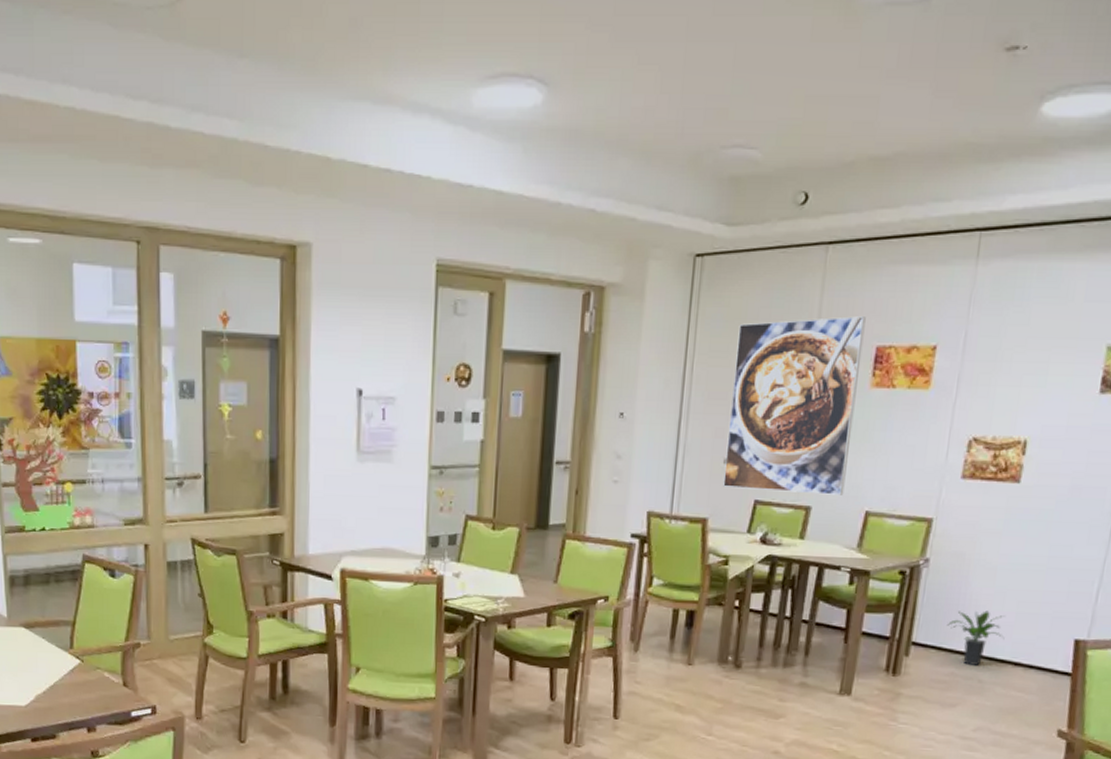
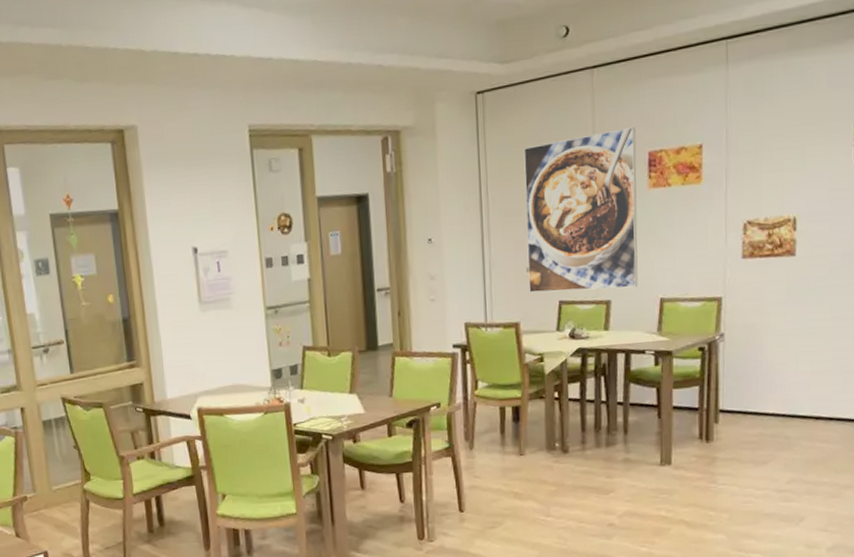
potted plant: present [946,611,1005,665] -> none [748,373,803,424]

